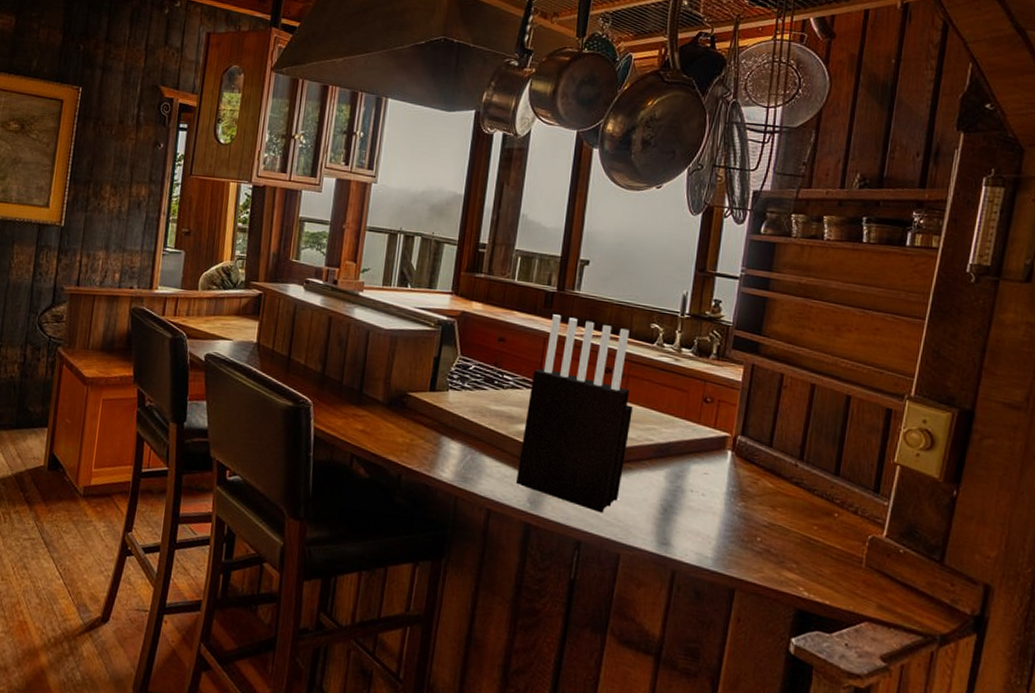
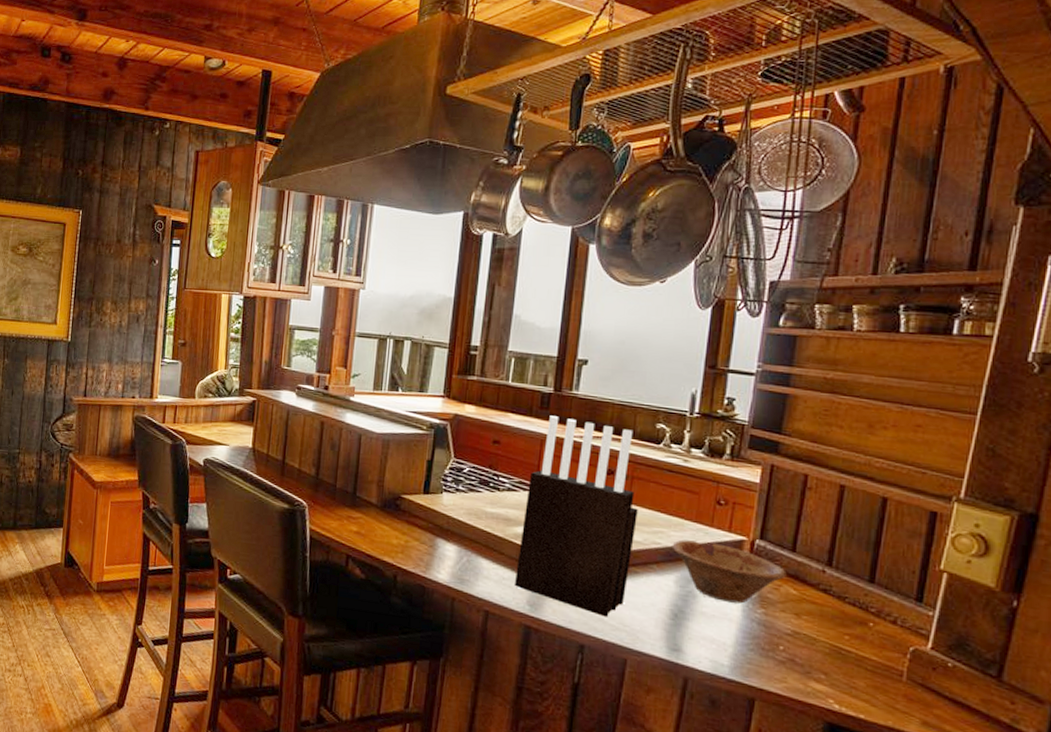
dish: none [663,436,764,498] -> present [672,539,787,604]

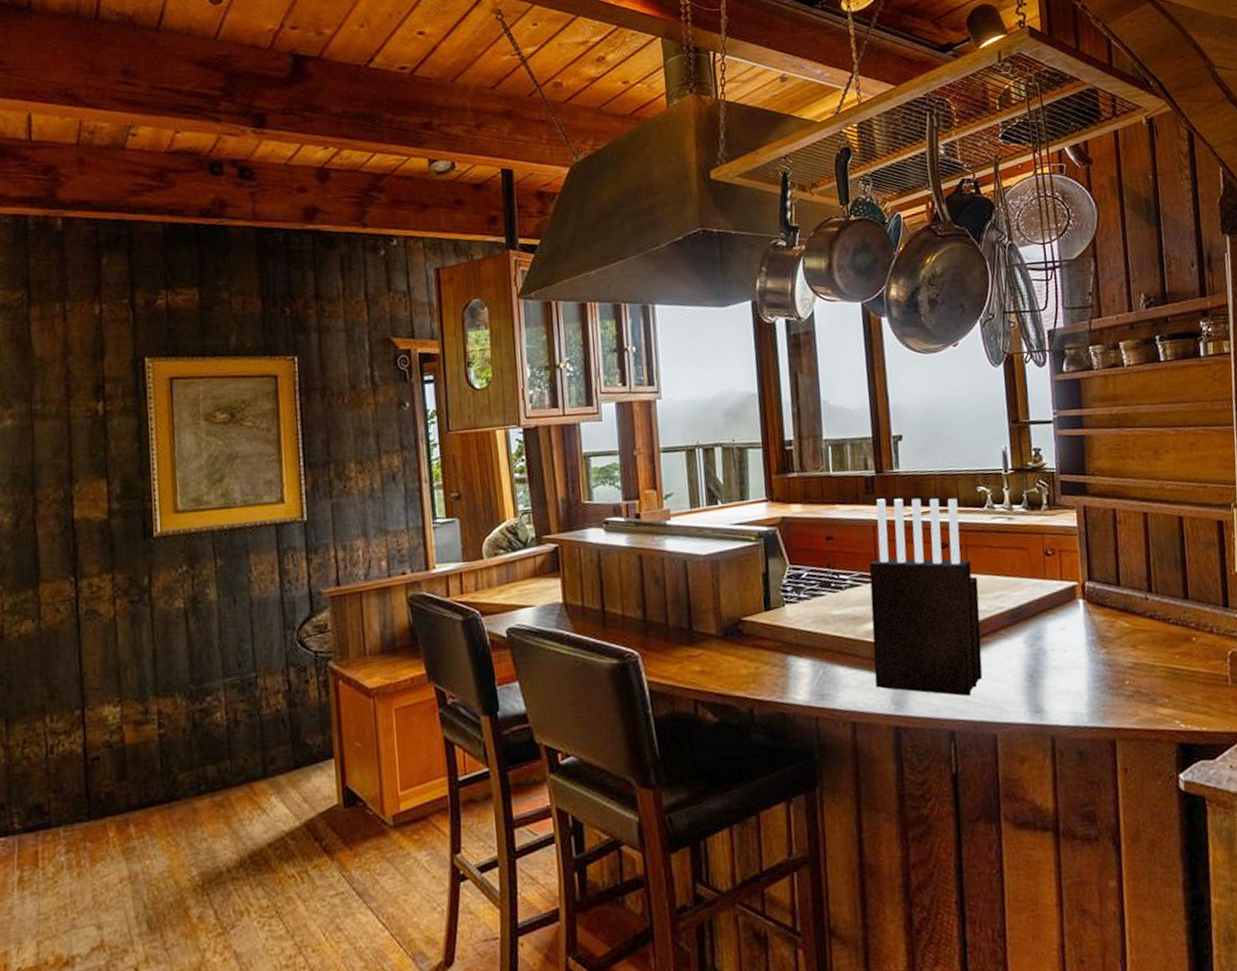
dish: present [672,539,787,604] -> none [1014,594,1118,651]

